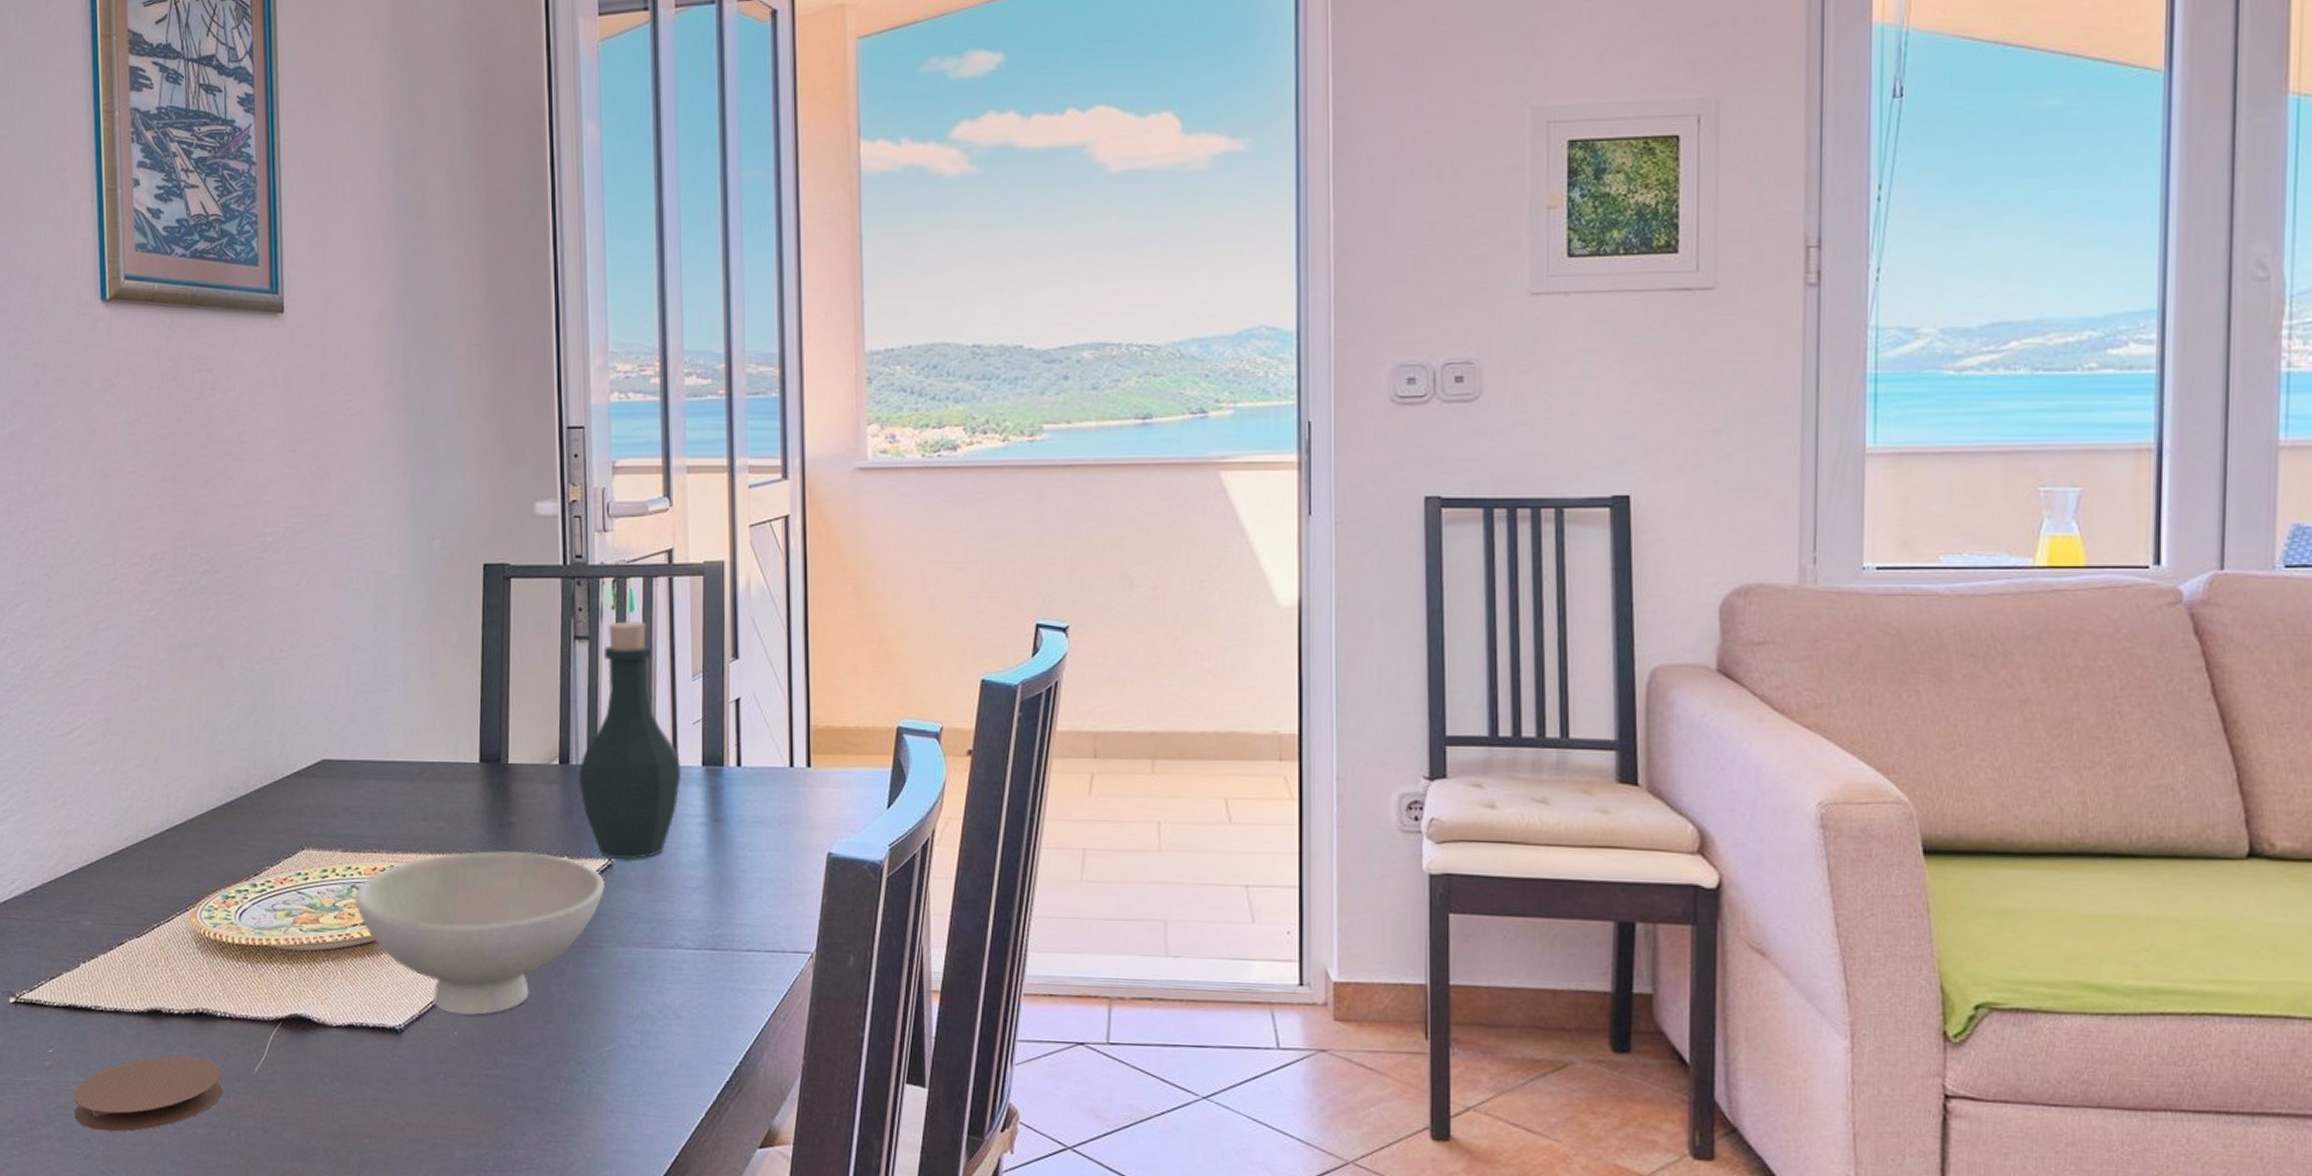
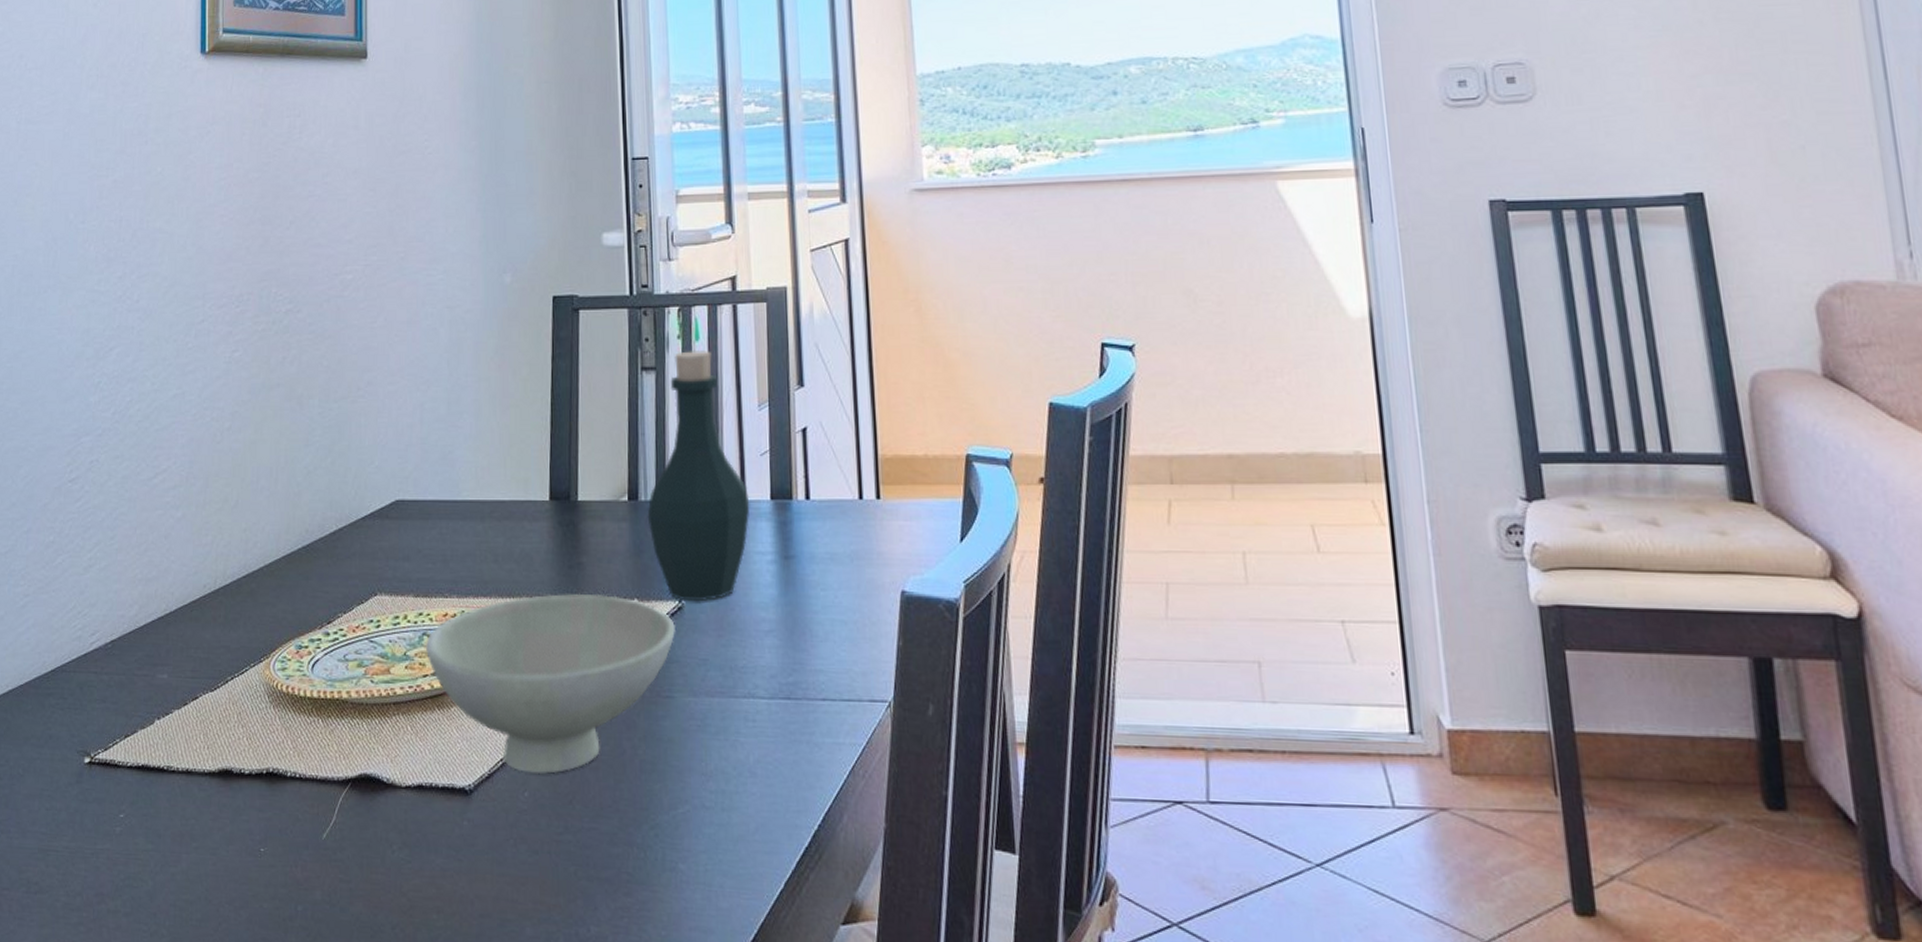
coaster: present [74,1055,223,1132] -> none [142,820,291,906]

